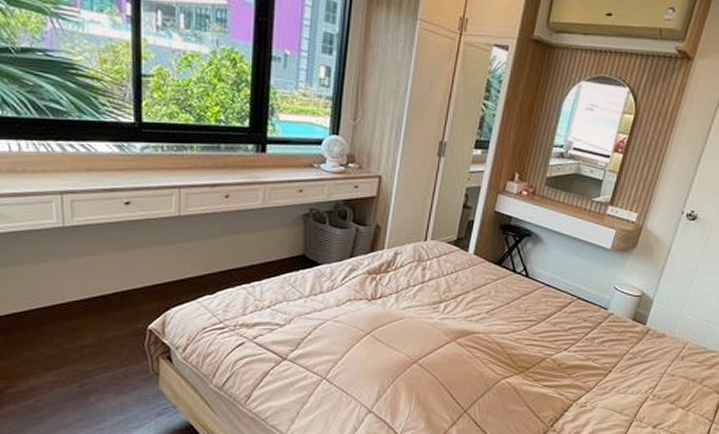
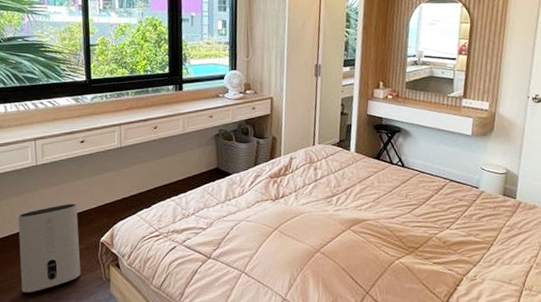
air purifier: none [37,279,122,381] -> present [18,203,81,293]

